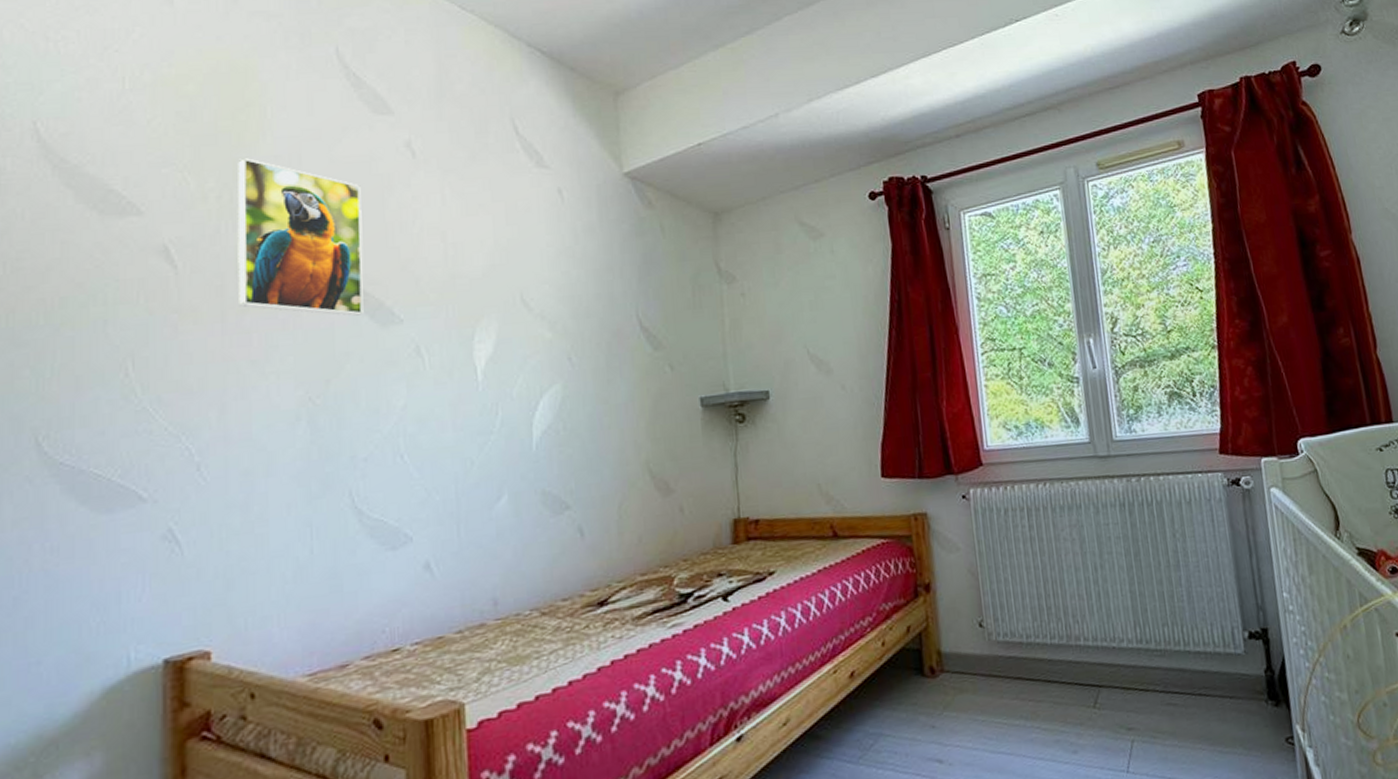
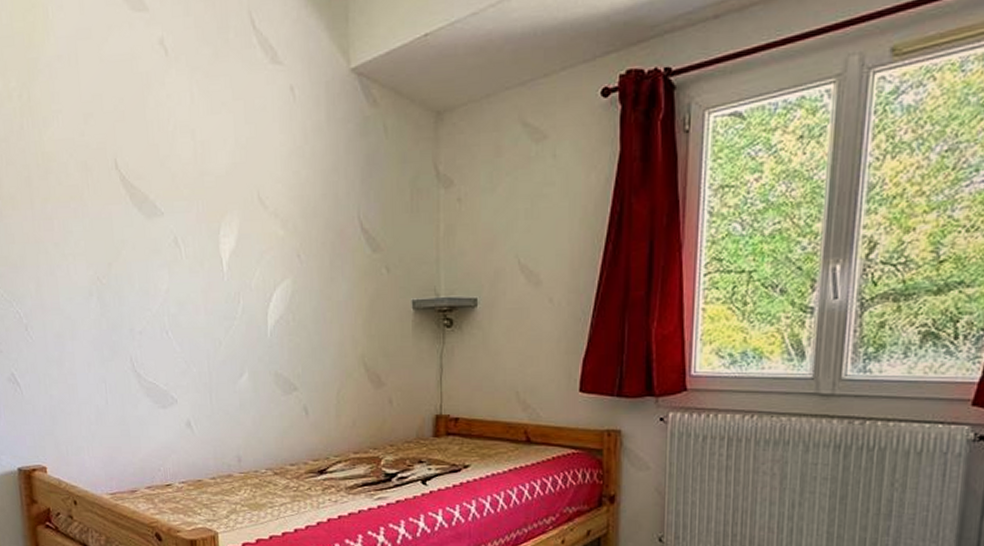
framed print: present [237,157,364,316] -> none [31,57,133,208]

